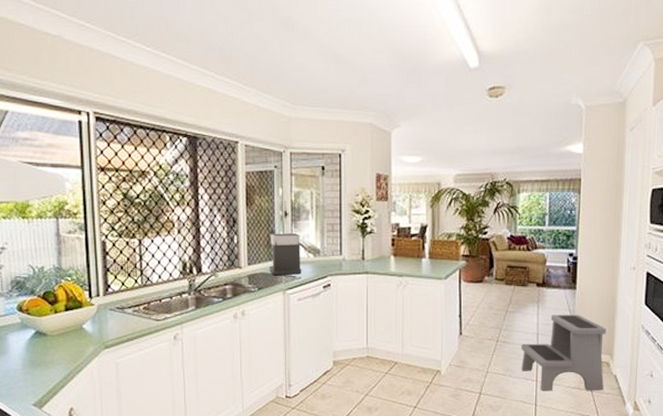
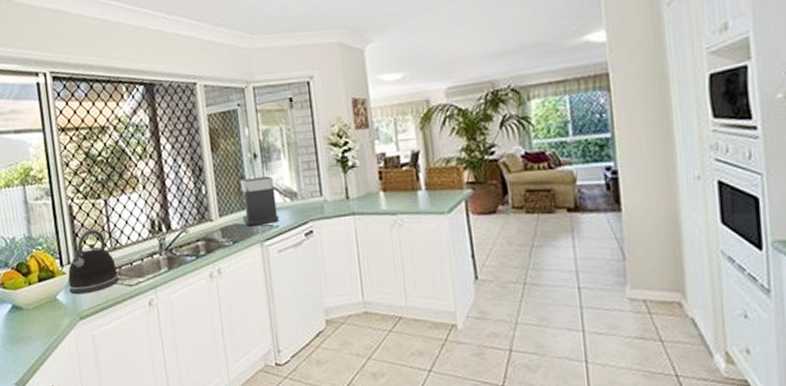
kettle: none [95,265,147,325] -> present [68,229,119,295]
step stool: present [521,315,606,391] -> none [556,243,678,344]

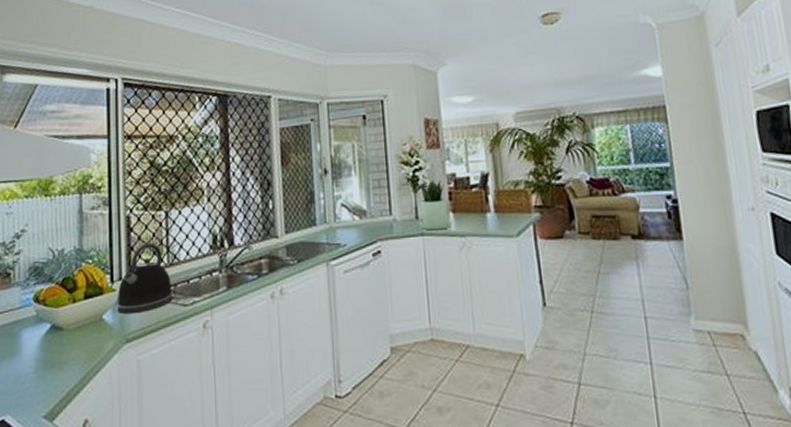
coffee maker: present [240,175,279,227] -> none [309,192,347,245]
planter: none [349,159,383,210] -> present [419,179,453,231]

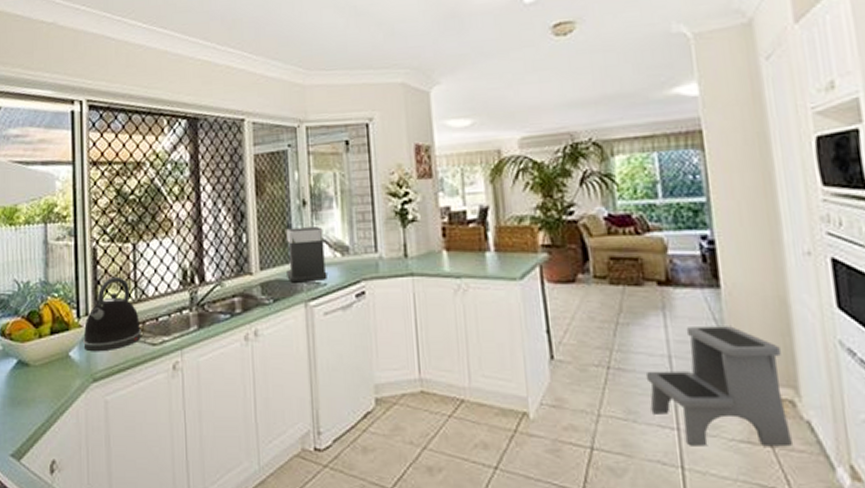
coffee maker: none [309,192,347,245] -> present [286,225,327,283]
planter: present [419,179,453,231] -> none [408,213,446,271]
step stool: none [623,272,743,378] -> present [645,326,792,446]

